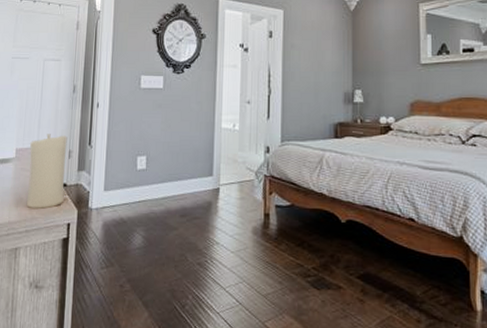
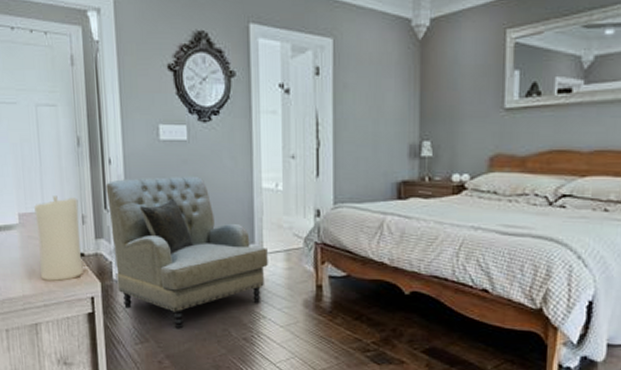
armchair: none [91,117,224,254] -> present [106,175,268,329]

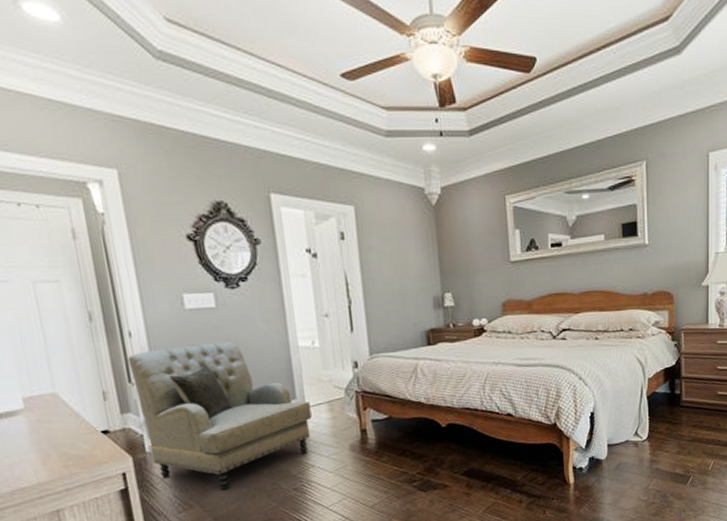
candle: present [34,196,83,281] -> none [42,374,110,464]

